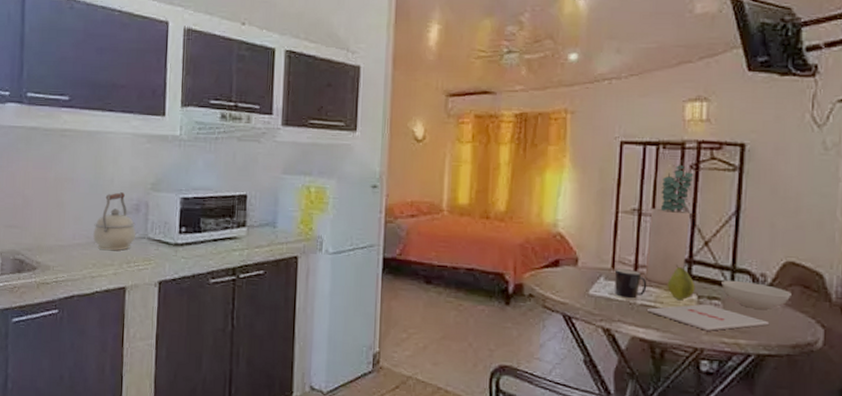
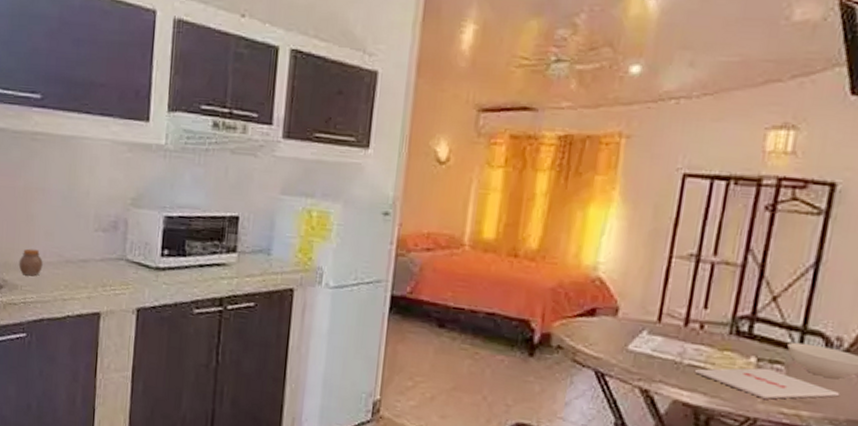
jar: none [50,232,73,257] -> present [18,249,43,276]
kettle: present [93,192,137,251] -> none [65,206,114,273]
mug: present [614,269,647,300] -> none [658,322,698,359]
vase: present [645,160,694,285] -> none [696,199,769,344]
fruit: present [667,264,696,301] -> none [721,321,756,363]

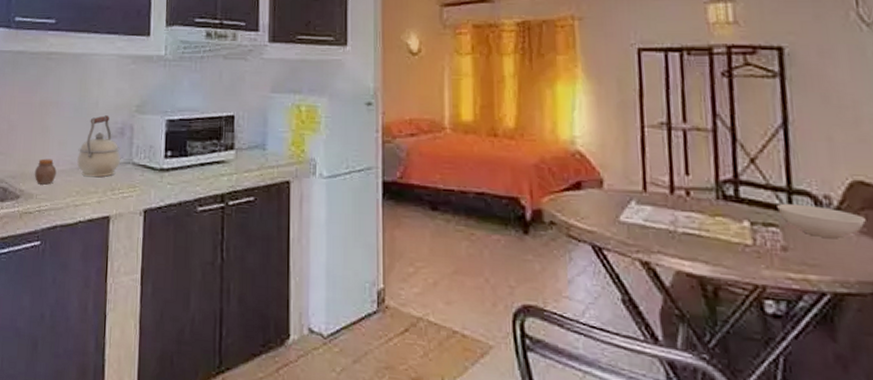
kettle: none [65,206,114,273] -> present [77,115,121,178]
magazine: present [694,368,841,400] -> none [690,231,844,265]

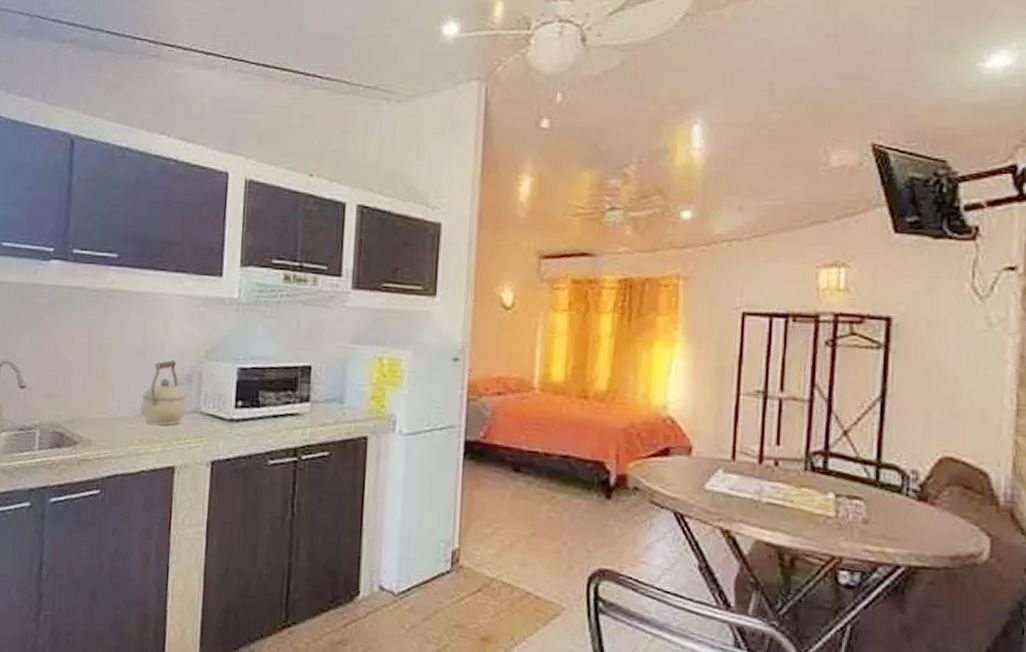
jar: present [34,158,57,185] -> none [93,404,118,432]
bowl: present [777,203,866,239] -> none [864,476,950,514]

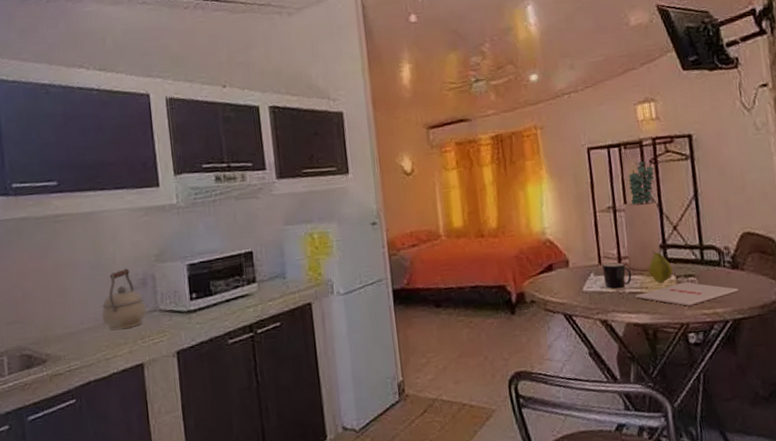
mug: none [734,460,774,498] -> present [601,262,632,291]
vase: none [771,335,830,481] -> present [624,157,661,272]
magazine: none [773,504,923,537] -> present [635,282,739,307]
fruit: none [798,457,832,500] -> present [648,251,673,283]

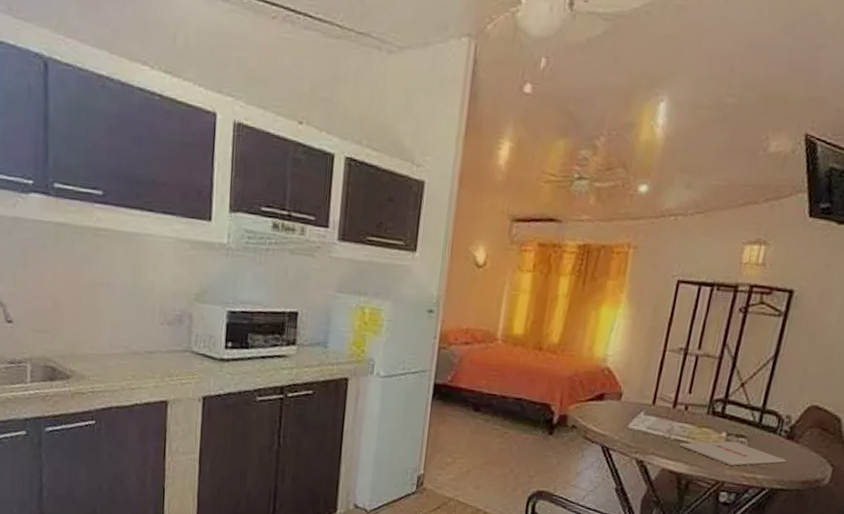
kettle: present [101,269,147,331] -> none [132,301,179,364]
mug: present [601,262,632,291] -> none [651,405,683,435]
vase: present [624,157,661,272] -> none [682,302,742,422]
fruit: present [648,251,673,283] -> none [700,403,727,437]

